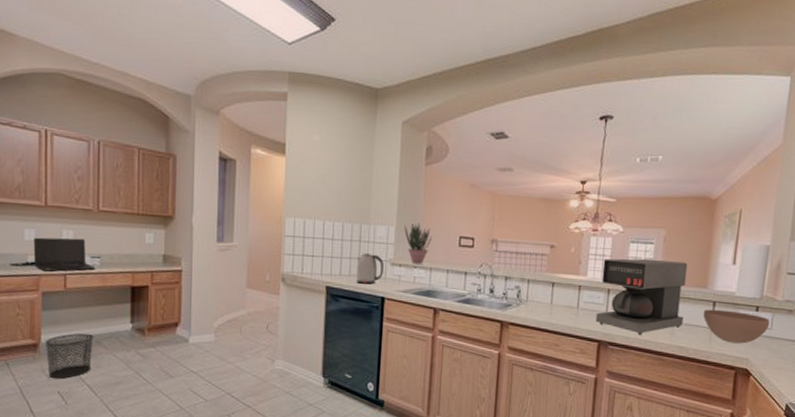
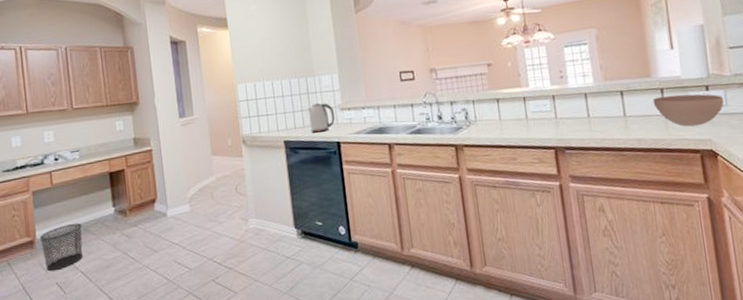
laptop: present [33,237,96,272] -> none [20,136,77,173]
potted plant: present [404,223,432,265] -> none [346,66,374,106]
coffee maker: present [595,258,688,335] -> none [541,56,635,135]

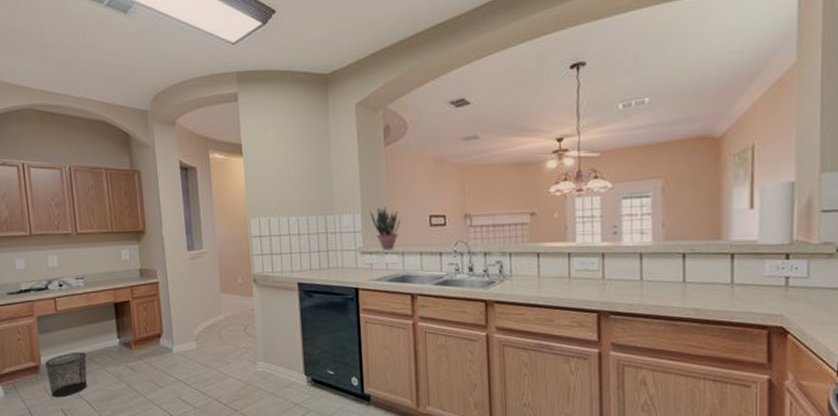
kettle: present [307,102,335,133] -> none [325,244,354,277]
potted plant: none [346,66,374,106] -> present [370,206,400,251]
bowl: present [652,94,724,127] -> none [720,261,806,299]

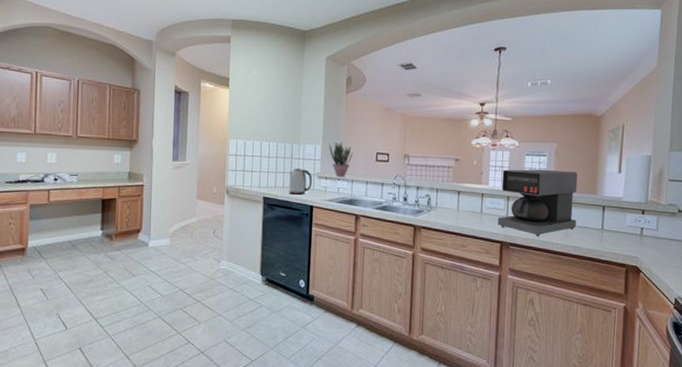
waste bin: present [44,351,87,398] -> none [31,238,71,278]
kettle: none [325,244,354,277] -> present [289,168,312,195]
coffee maker: none [591,213,696,301] -> present [497,169,578,237]

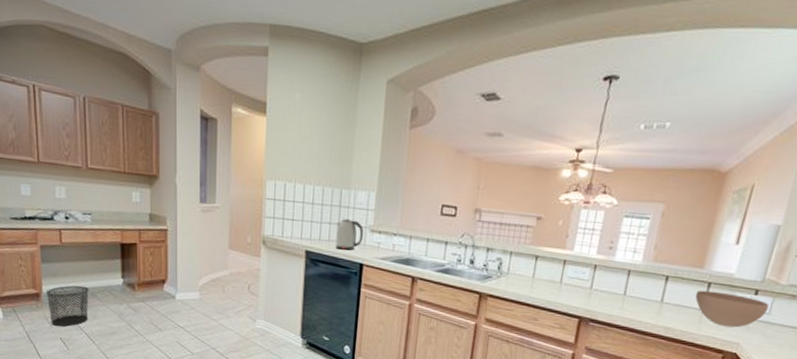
waste bin: none [31,238,71,278] -> present [46,285,89,327]
potted plant: present [329,142,353,178] -> none [385,189,413,233]
coffee maker: present [497,169,578,237] -> none [578,233,685,314]
bowl: none [594,213,656,244] -> present [695,290,769,328]

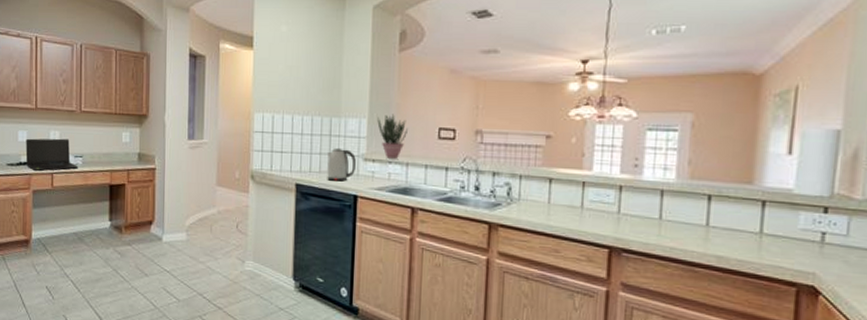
laptop: none [29,192,88,227] -> present [25,138,79,172]
waste bin: present [46,285,89,327] -> none [35,230,77,274]
potted plant: none [385,189,413,233] -> present [377,114,408,160]
bowl: present [695,290,769,328] -> none [748,210,846,254]

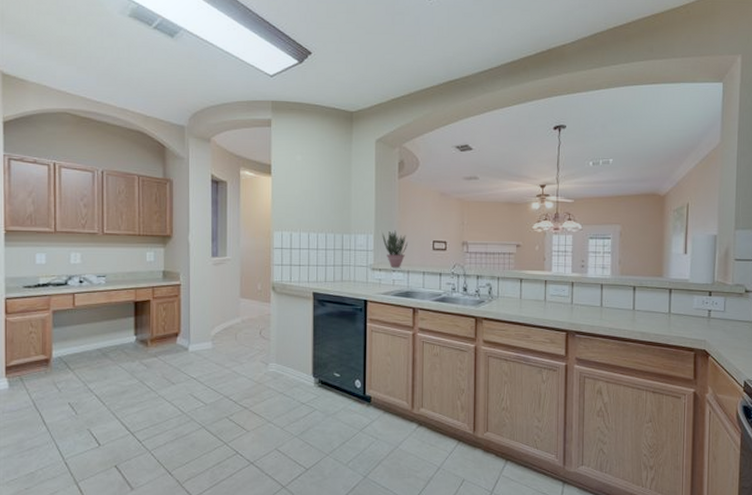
laptop: present [25,138,79,172] -> none [44,260,102,292]
kettle: present [327,147,356,182] -> none [339,260,365,289]

